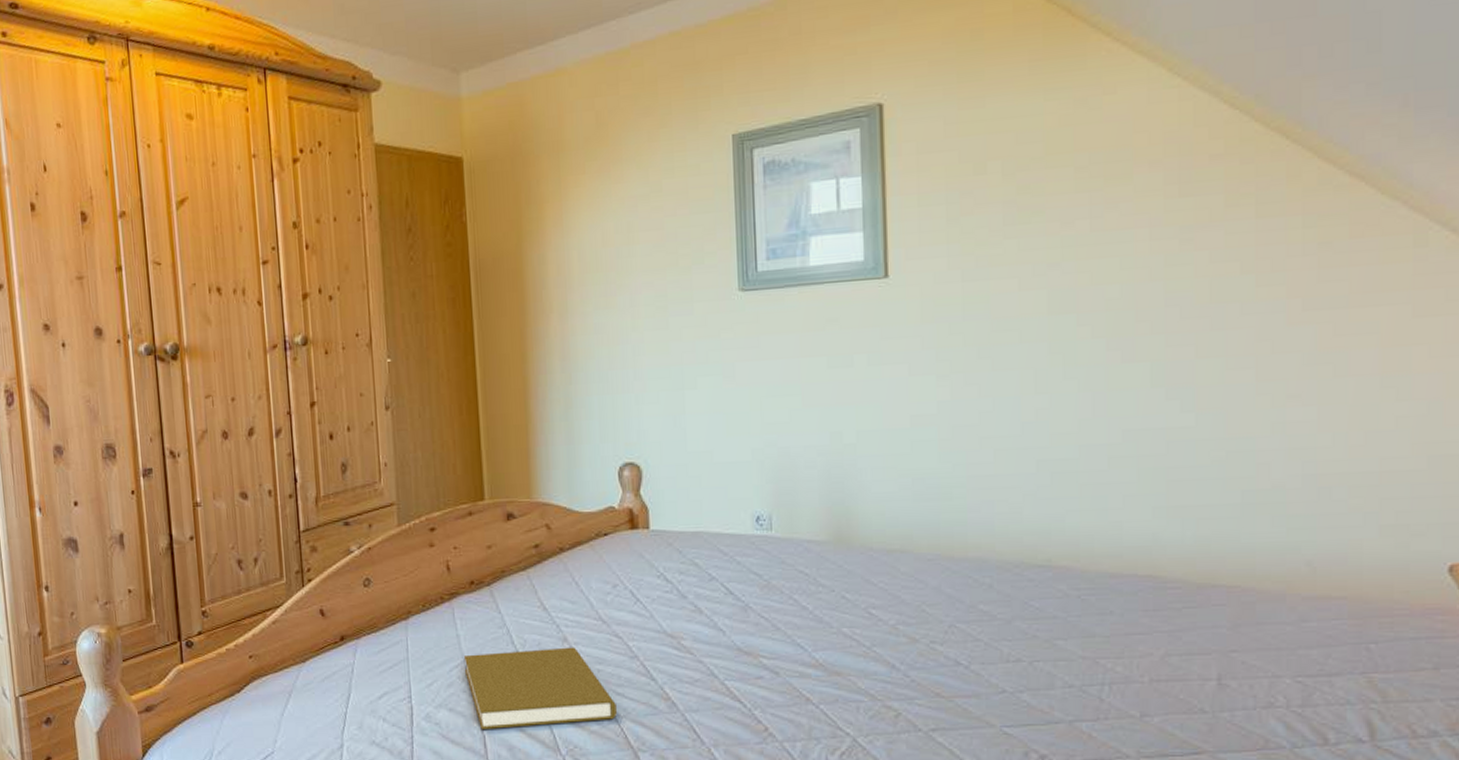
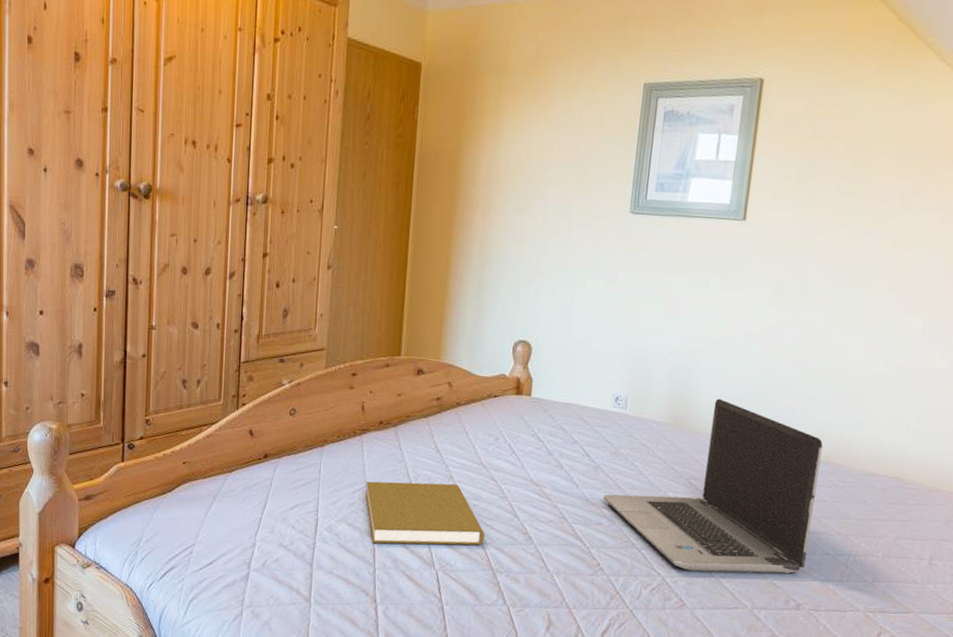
laptop computer: none [759,502,1042,726] -> present [603,398,823,574]

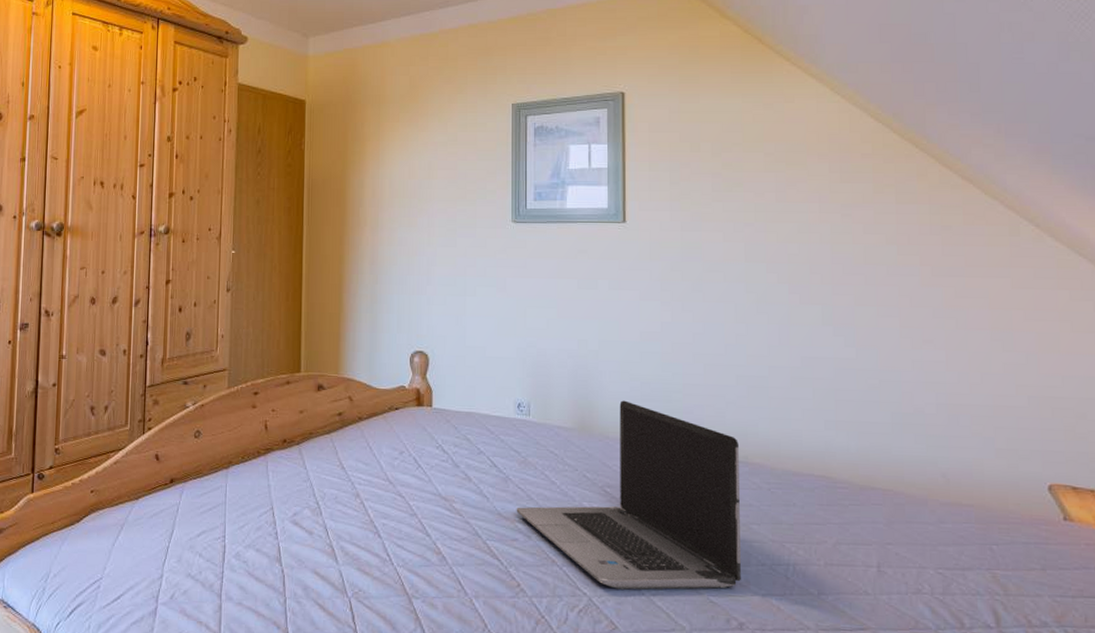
book: present [365,481,485,546] -> none [272,502,396,570]

